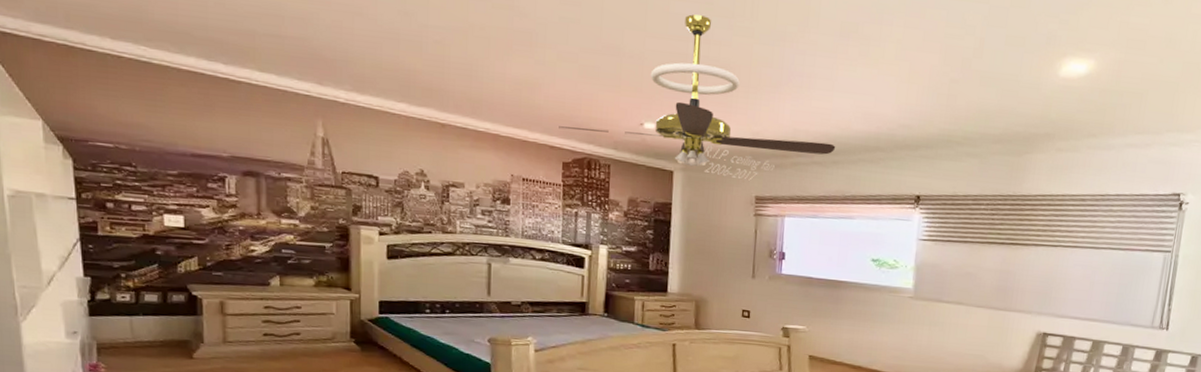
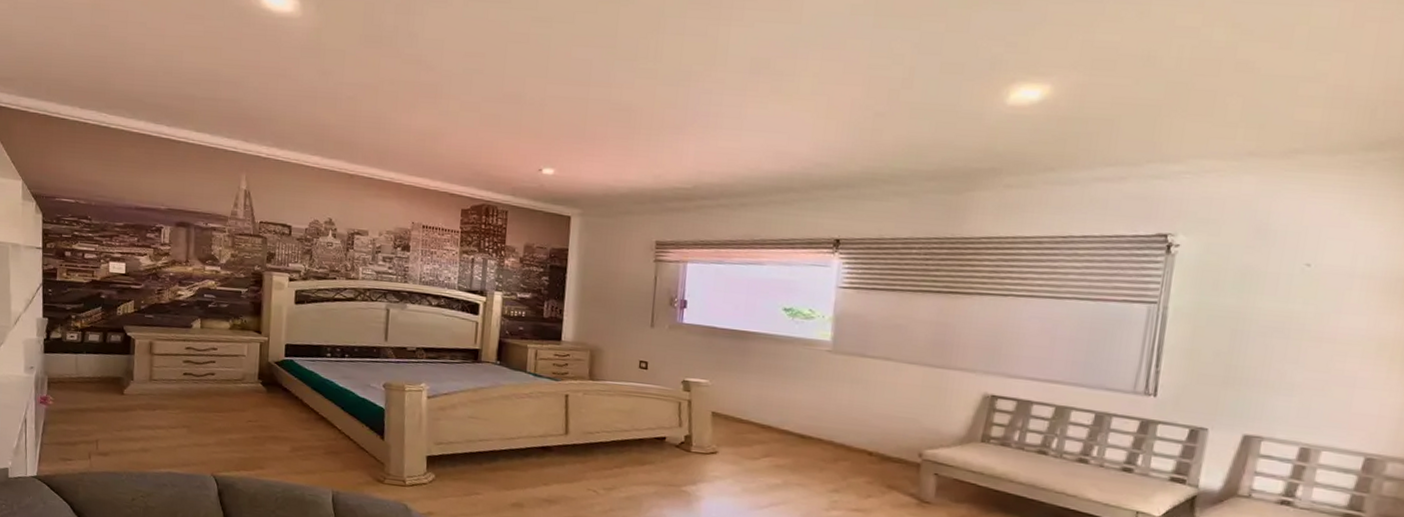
ceiling fan: present [559,14,836,181] -> none [459,59,744,225]

